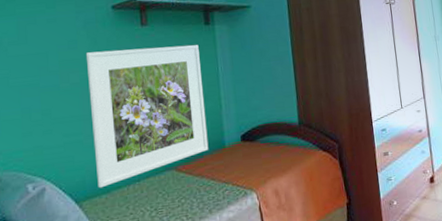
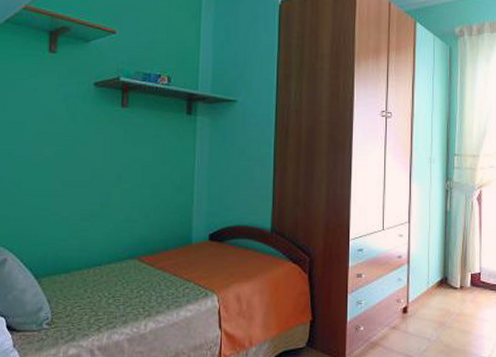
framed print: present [85,45,209,188] -> none [58,127,178,267]

